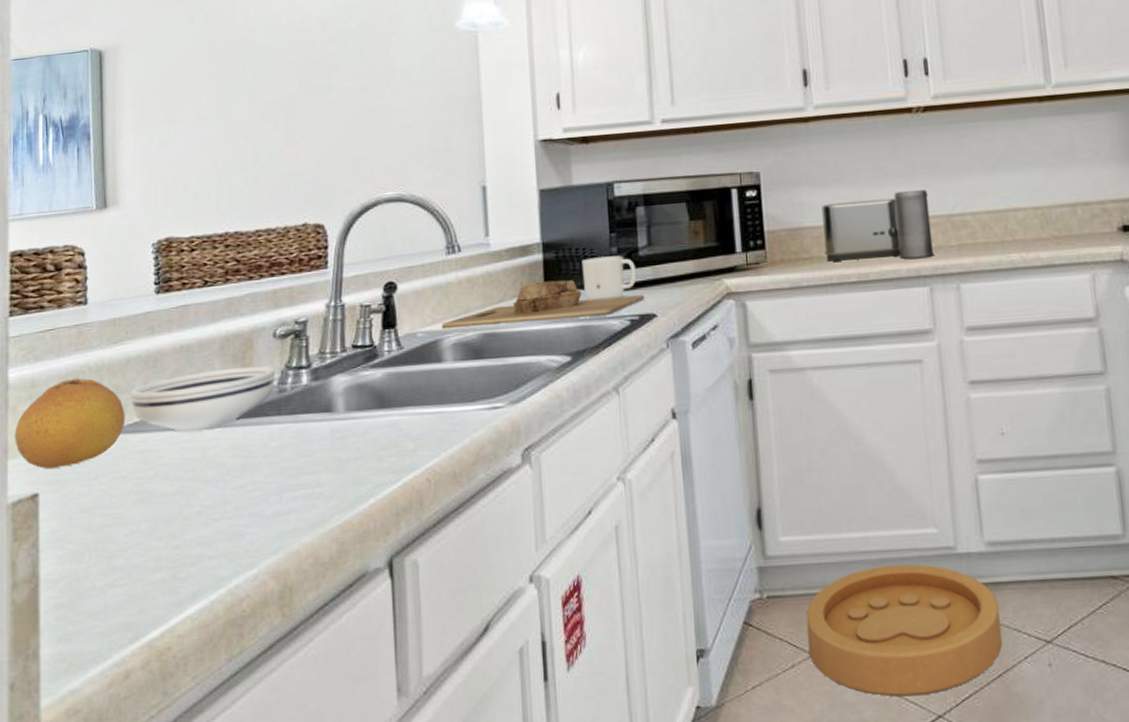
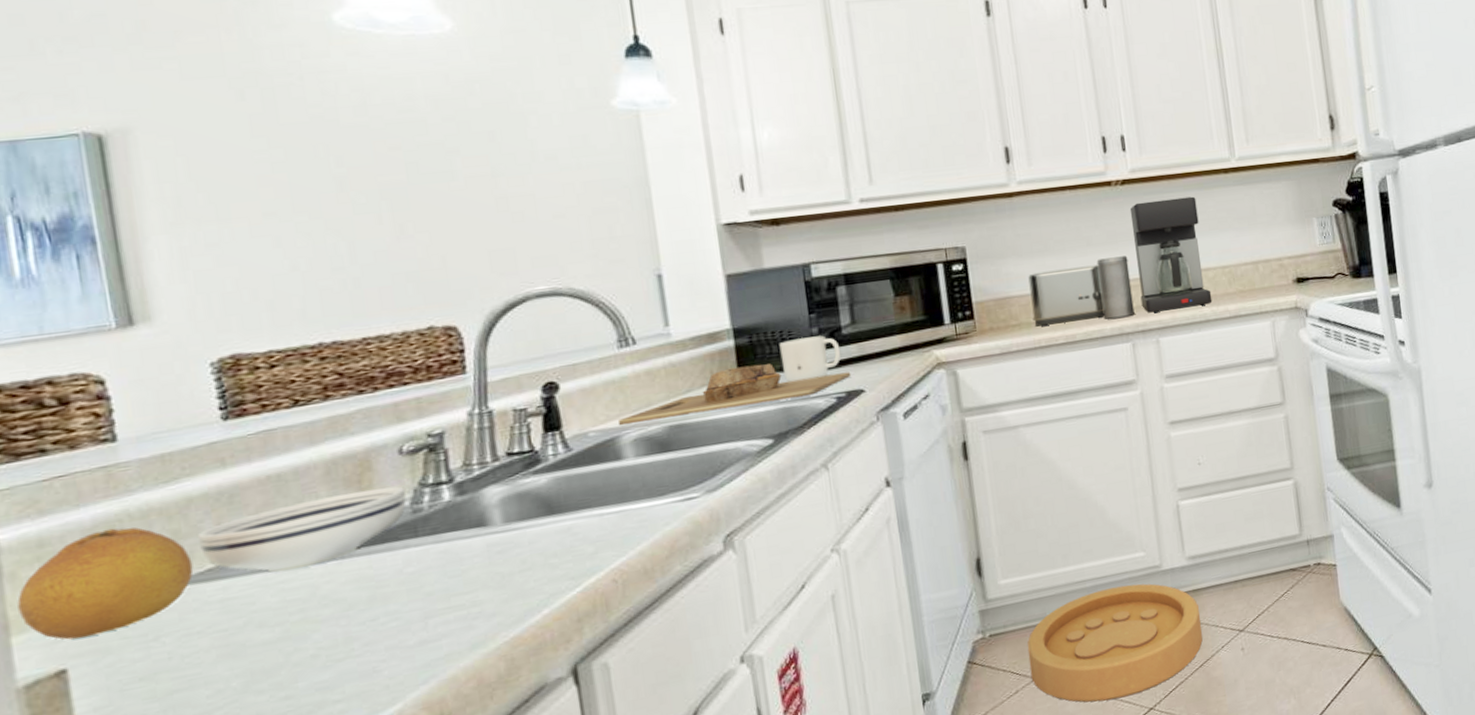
coffee maker: none [931,126,1022,256] -> present [1129,196,1213,313]

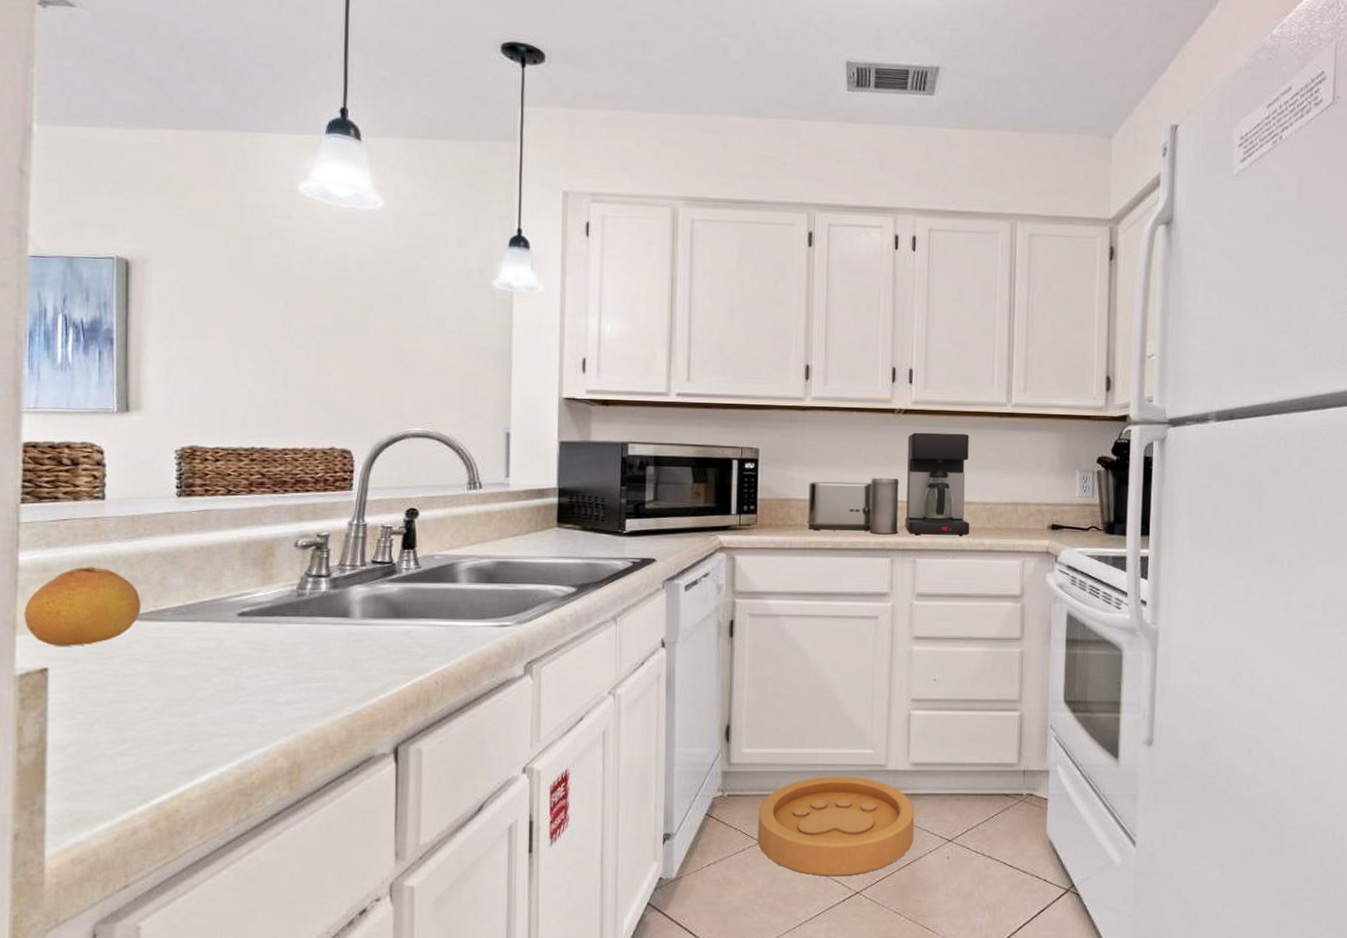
bowl: present [196,486,406,573] -> none [147,570,295,624]
cutting board: present [619,363,852,426] -> none [459,521,647,556]
mug: present [779,335,841,382] -> none [592,505,642,542]

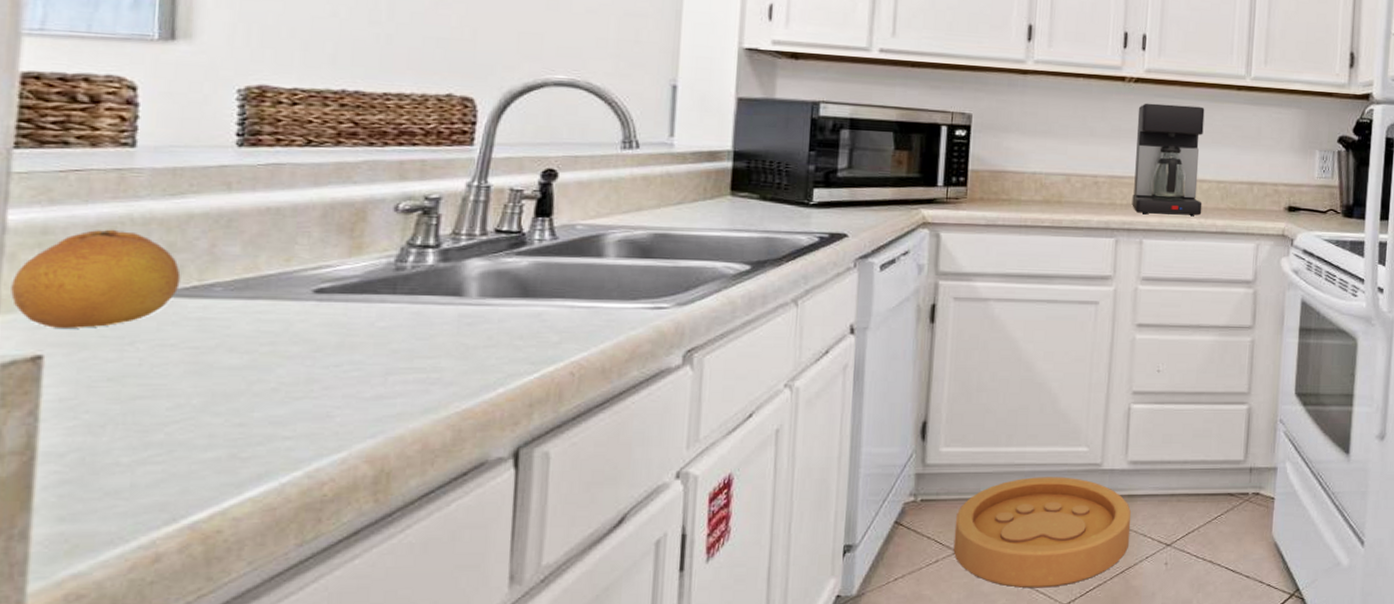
toaster: present [807,481,872,531] -> none [1023,152,1097,208]
canister: present [869,478,899,535] -> none [1092,151,1127,213]

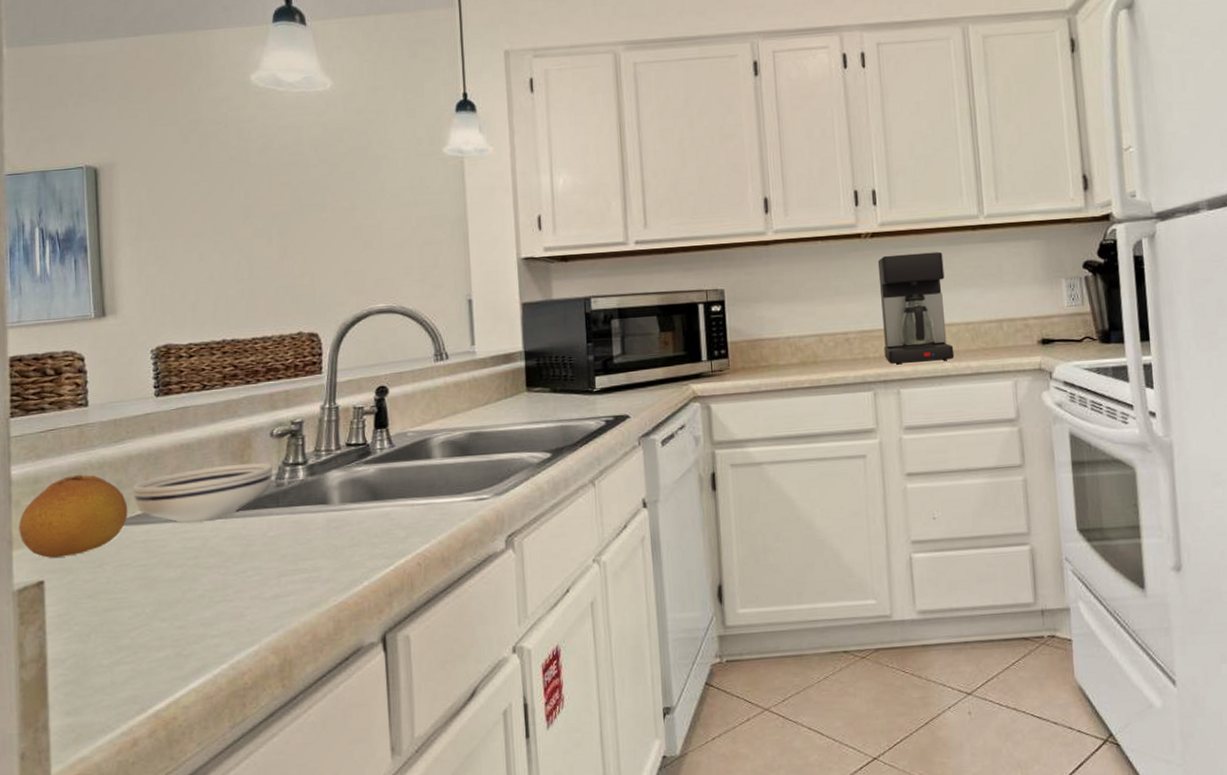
bowl: none [190,238,393,303] -> present [132,462,273,524]
pet bowl: present [953,477,1131,588] -> none [760,630,929,743]

